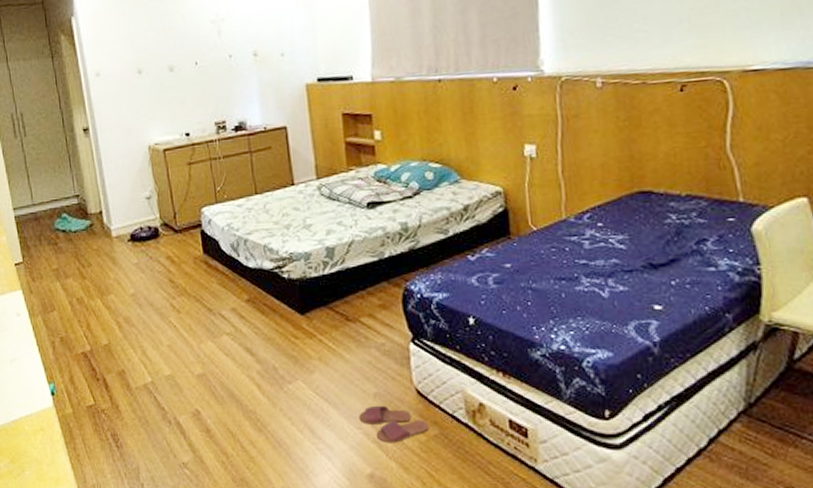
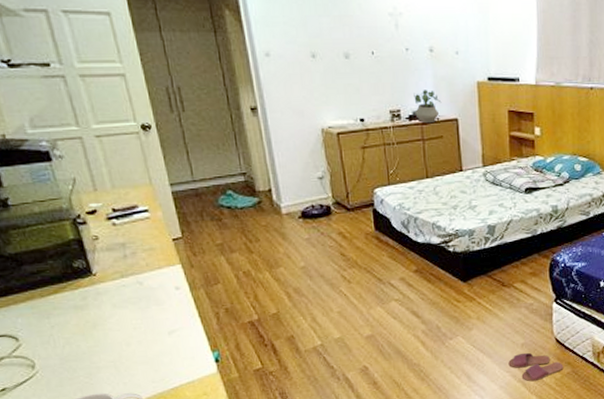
potted plant: none [239,97,269,134] -> present [413,90,442,124]

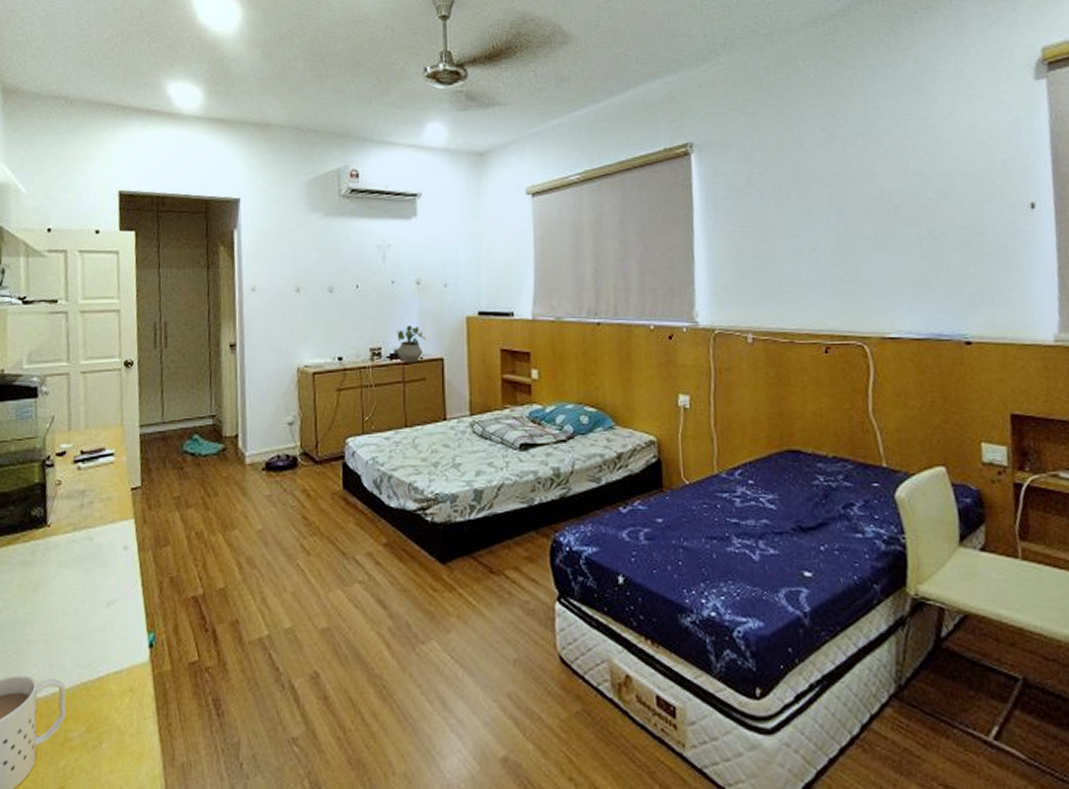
slippers: present [508,352,564,381] -> none [496,673,571,719]

